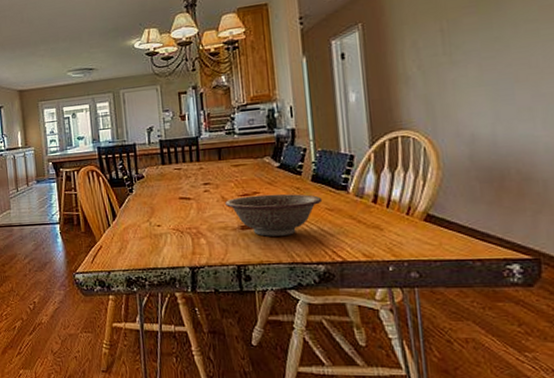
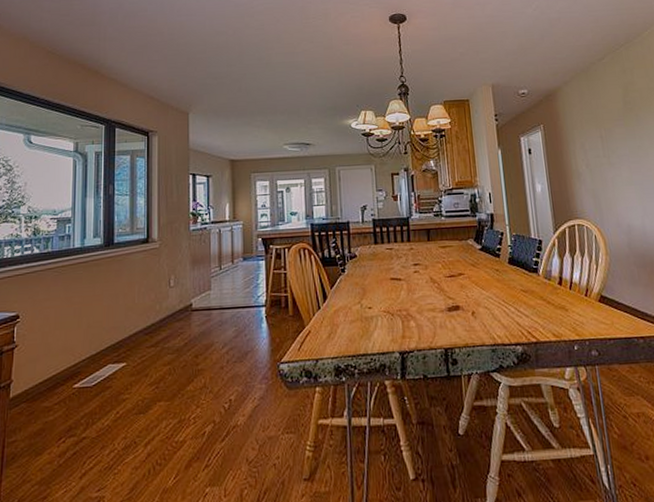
decorative bowl: present [225,193,323,237] -> none [433,275,518,318]

